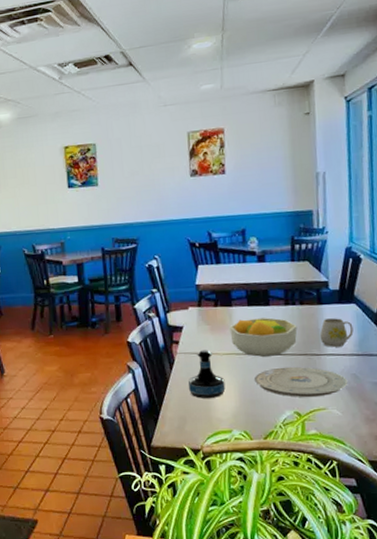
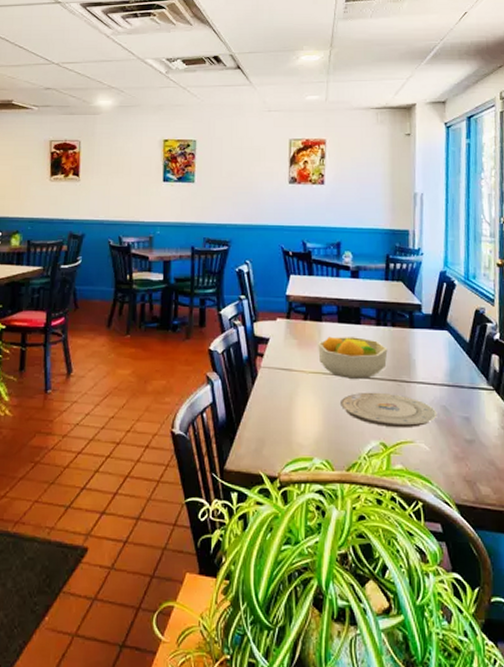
tequila bottle: present [188,350,226,398] -> none [269,366,309,420]
mug: present [319,318,354,347] -> none [410,344,445,375]

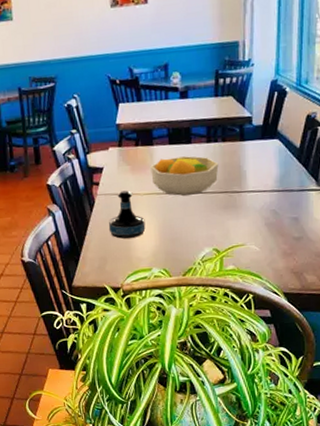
tequila bottle: none [269,366,309,420] -> present [108,190,146,239]
plate: present [341,392,437,428] -> none [175,204,267,235]

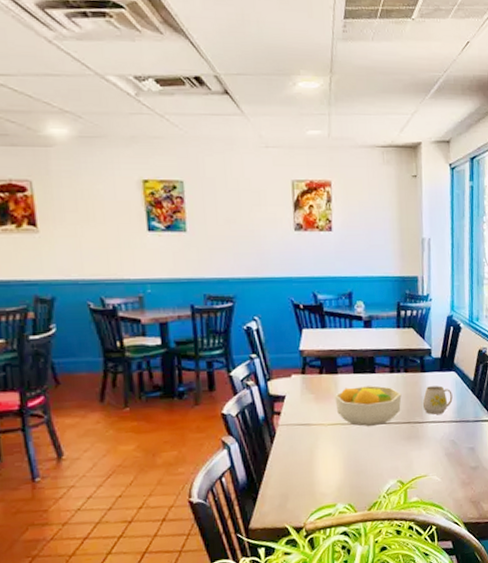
tequila bottle: present [108,190,146,239] -> none [290,420,330,473]
mug: none [241,154,275,184] -> present [422,385,453,415]

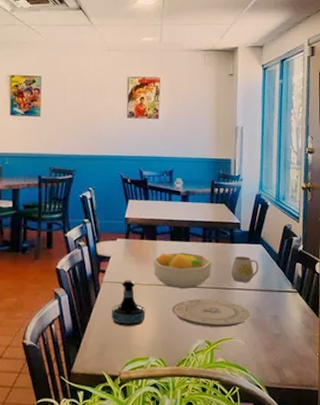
tequila bottle: none [290,420,330,473] -> present [111,280,145,326]
plate: none [360,435,447,466] -> present [172,298,252,328]

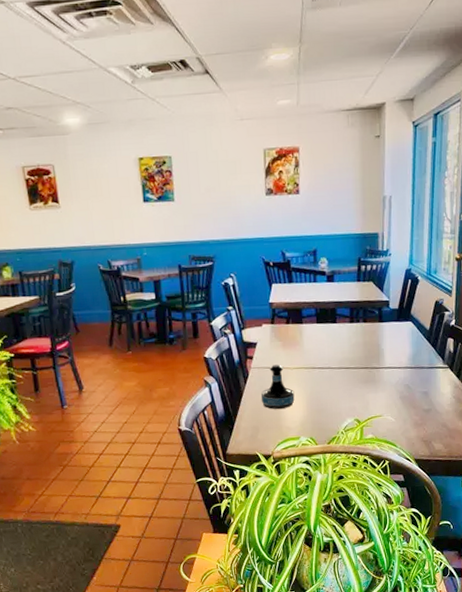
fruit bowl: present [153,253,212,288] -> none [300,334,360,370]
plate: present [172,298,252,328] -> none [321,379,402,407]
mug: present [230,256,259,282] -> none [379,334,408,361]

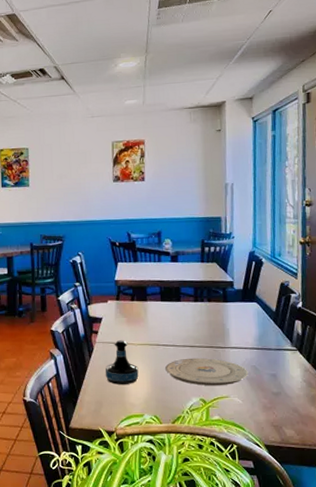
plate: none [321,379,402,407] -> present [165,357,249,387]

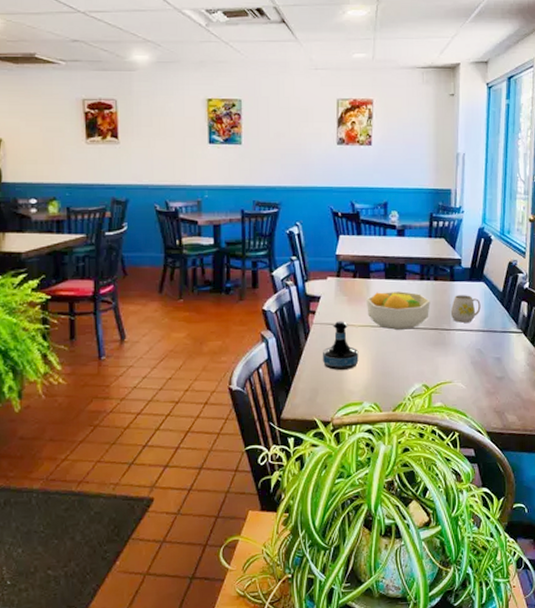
fruit bowl: none [144,312,205,348] -> present [367,291,430,330]
plate: present [165,357,249,387] -> none [388,340,473,371]
mug: none [224,315,254,341] -> present [450,295,481,323]

